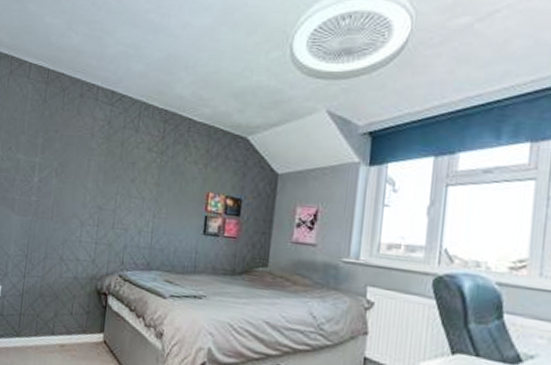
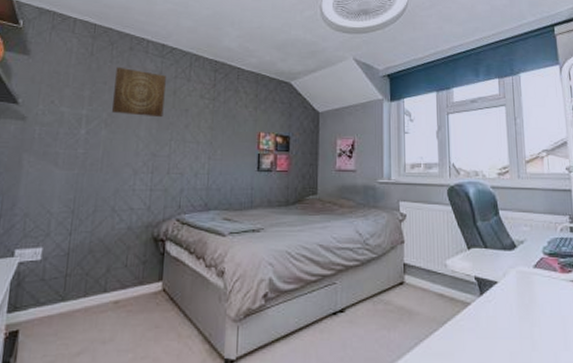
wall art: none [61,114,115,170] -> present [111,66,166,118]

